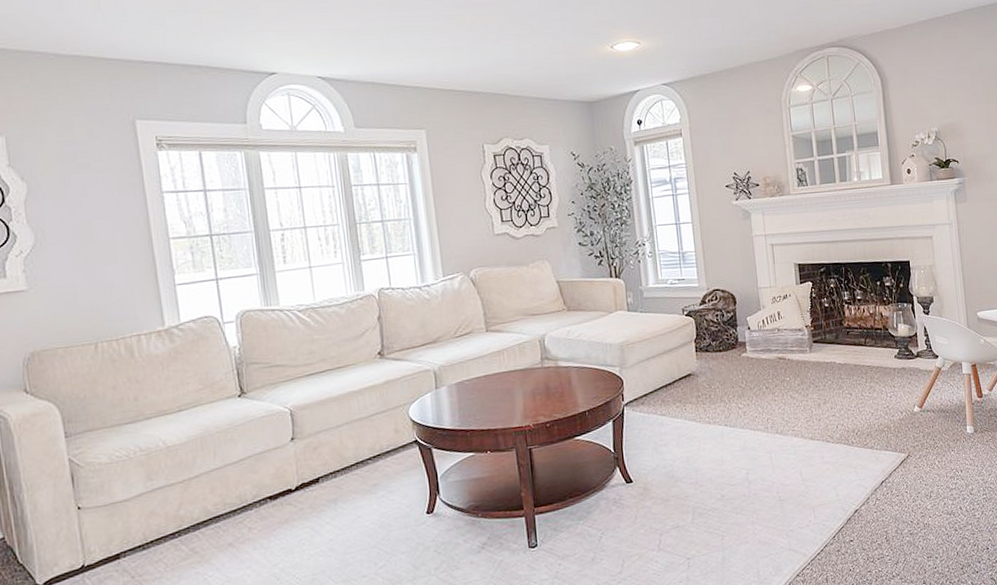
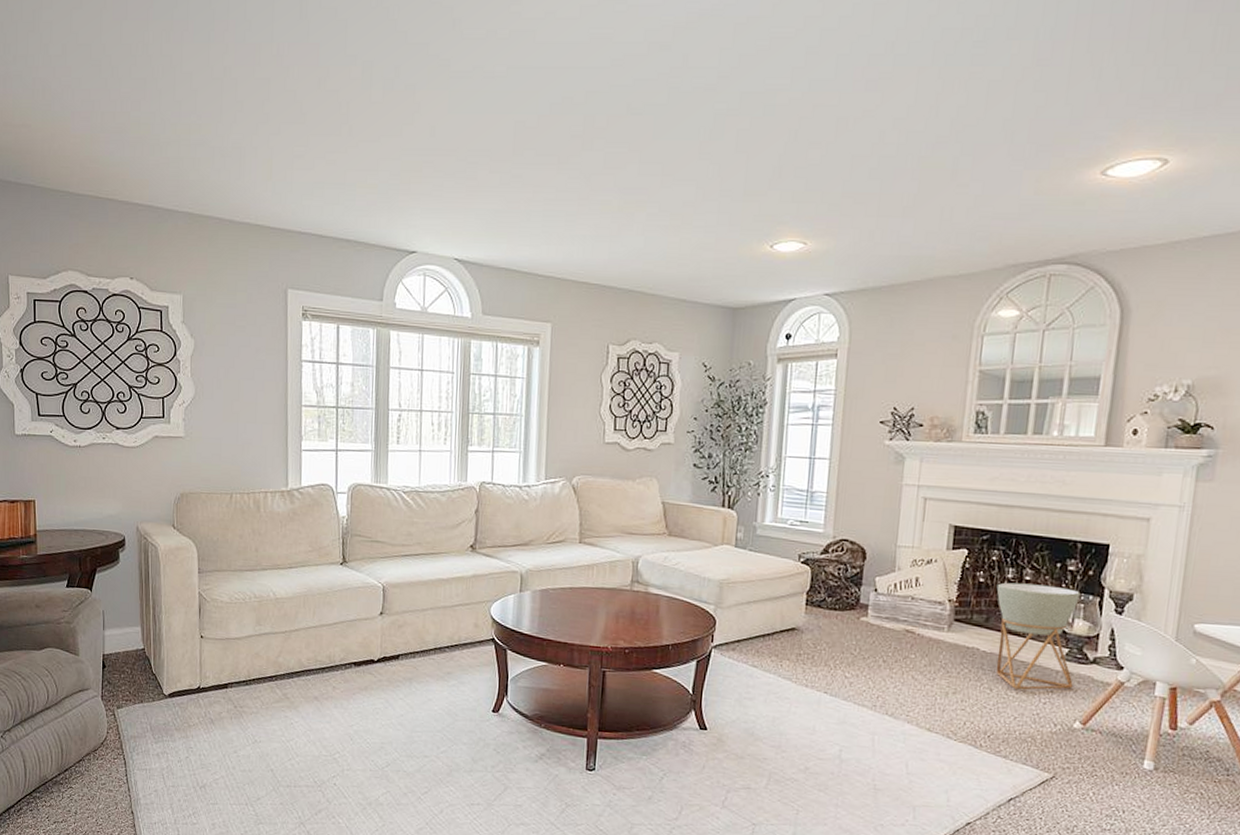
planter: none [838,300,907,390] -> present [996,582,1081,690]

